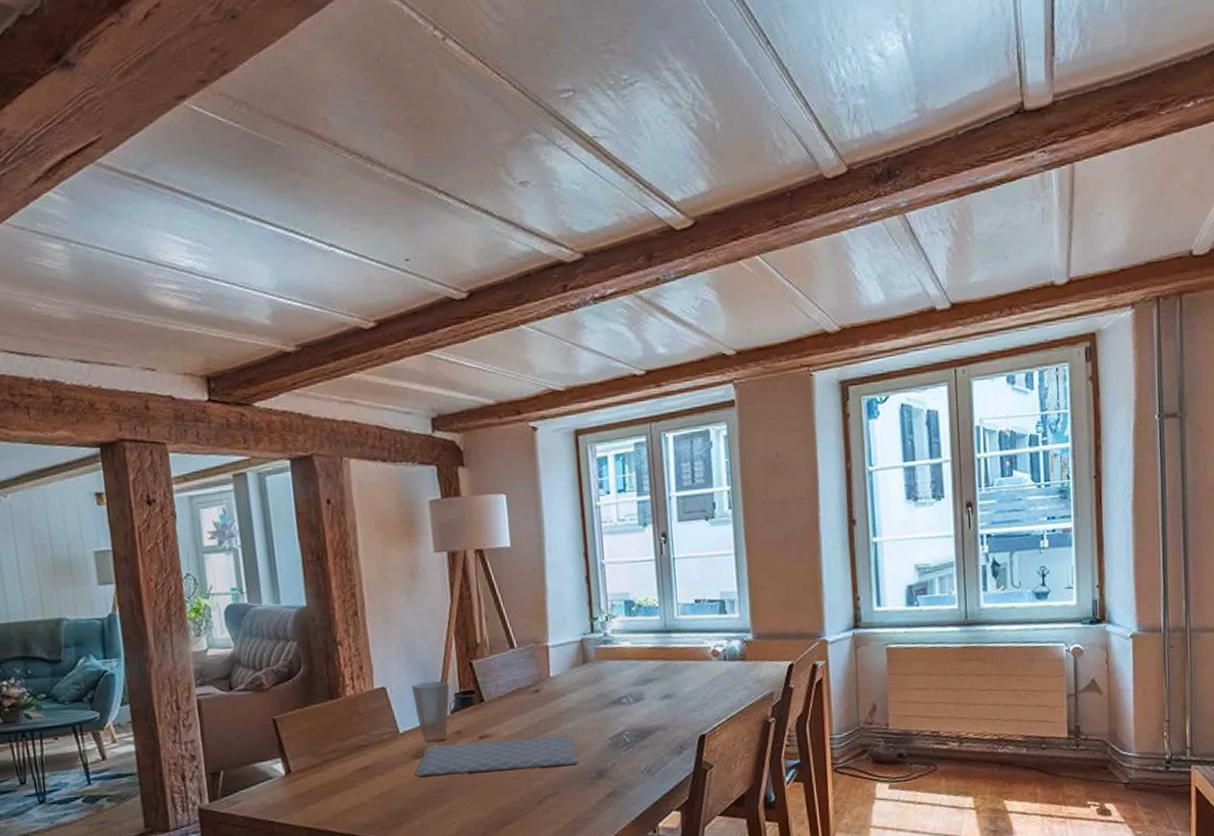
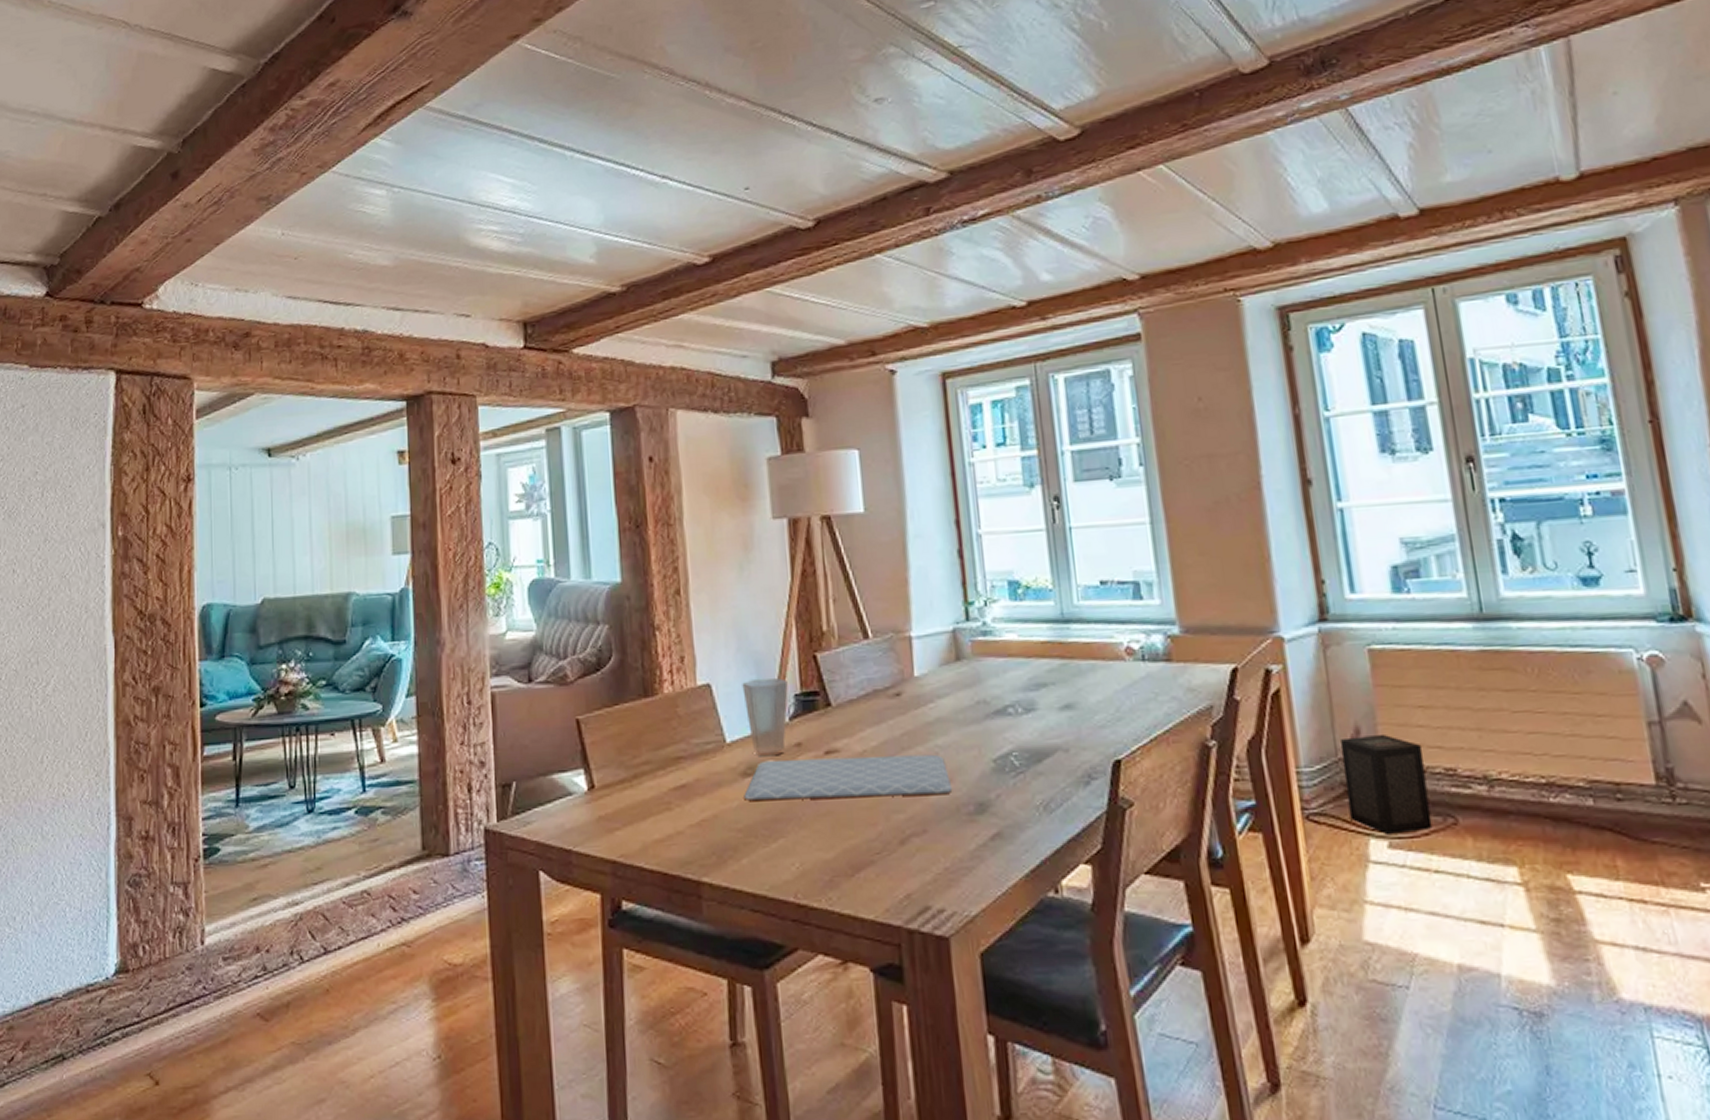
speaker: none [861,708,920,779] -> present [1339,733,1433,834]

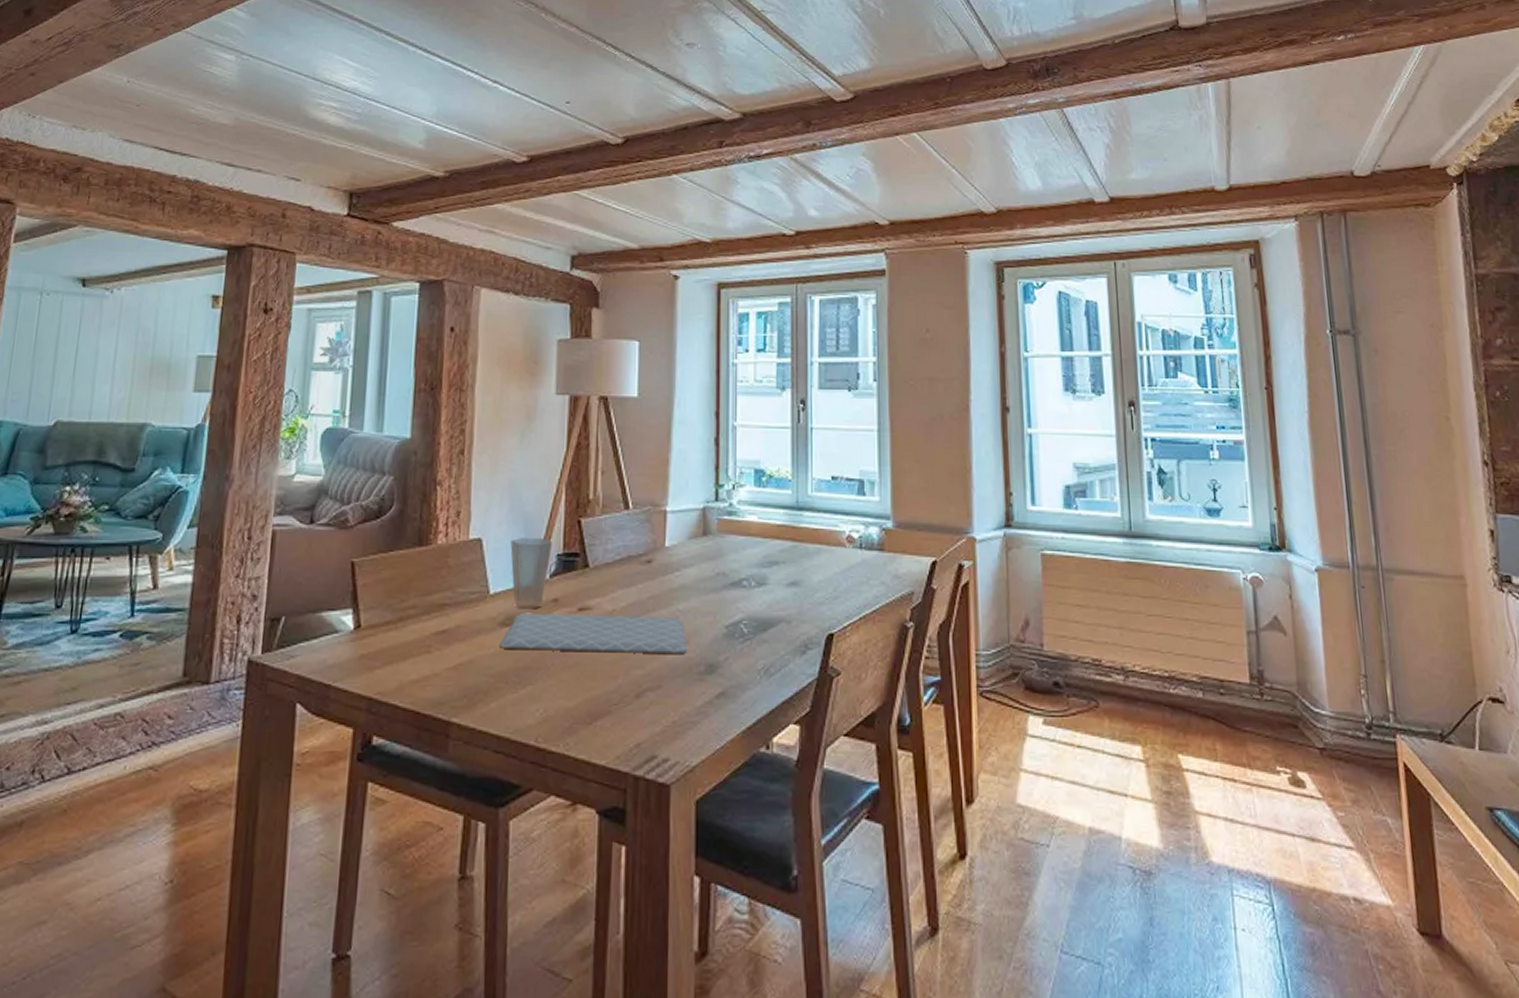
speaker: present [1339,733,1433,834] -> none [1012,626,1079,712]

